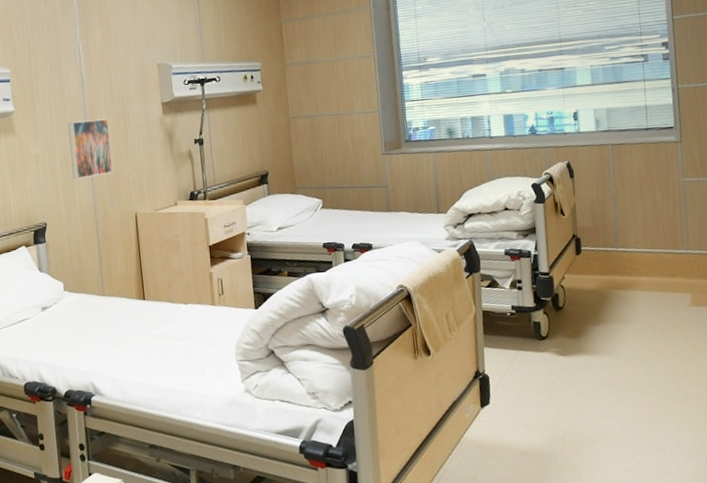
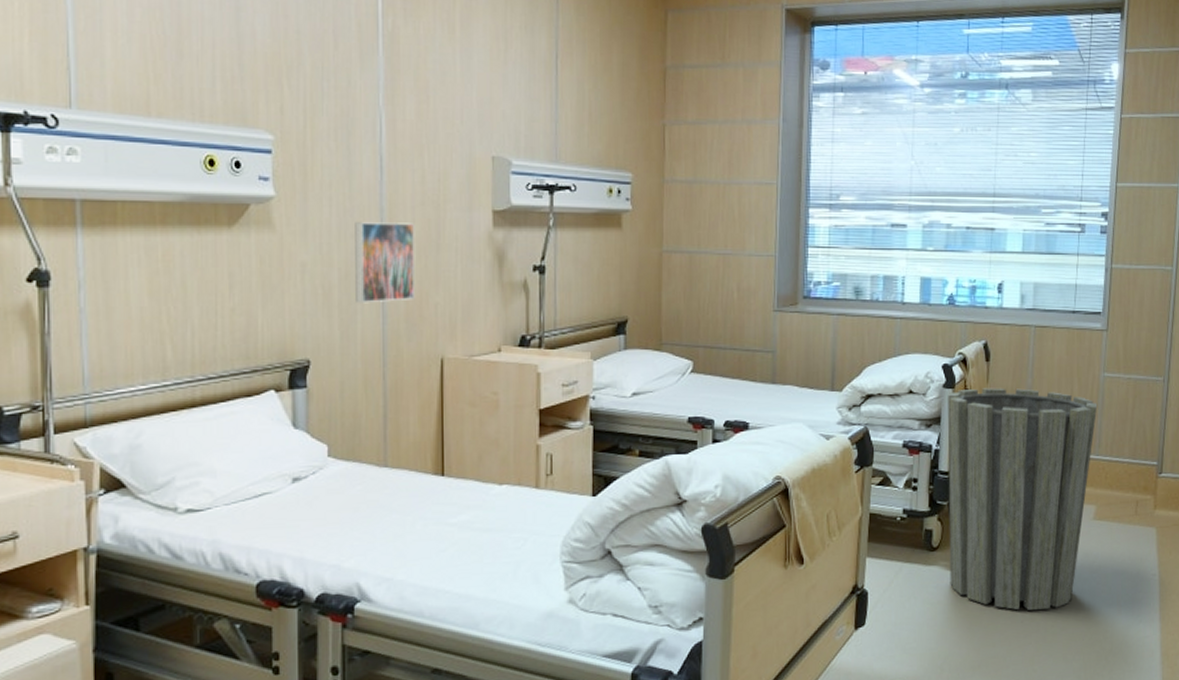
trash can: none [539,198,682,388] -> present [948,388,1098,611]

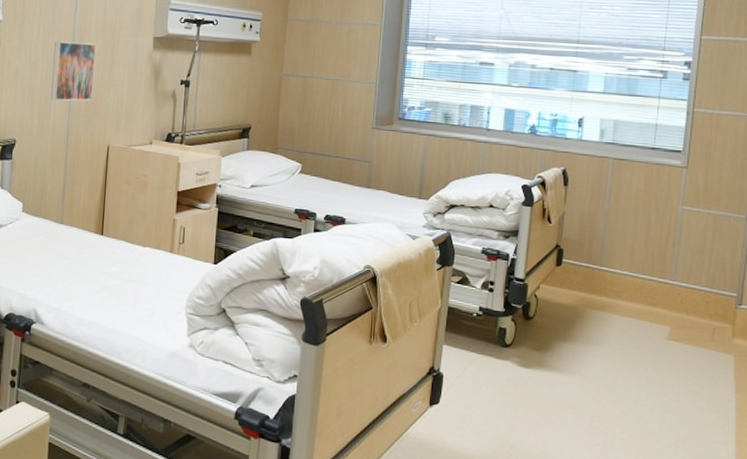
trash can: present [948,388,1098,611] -> none [521,208,675,417]

